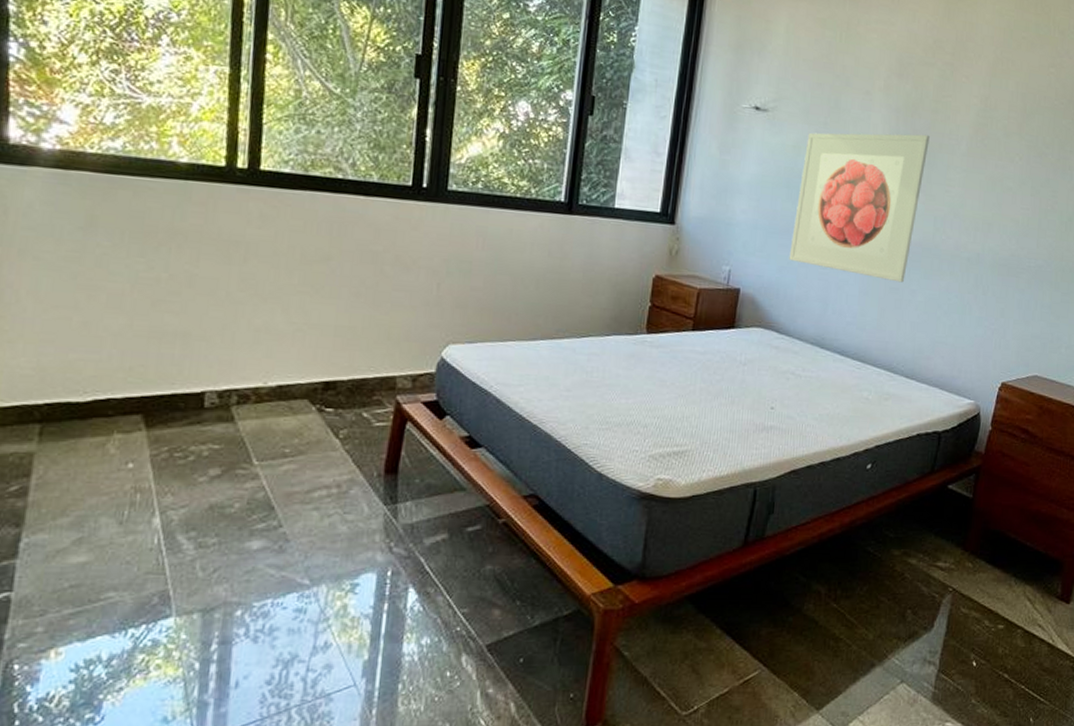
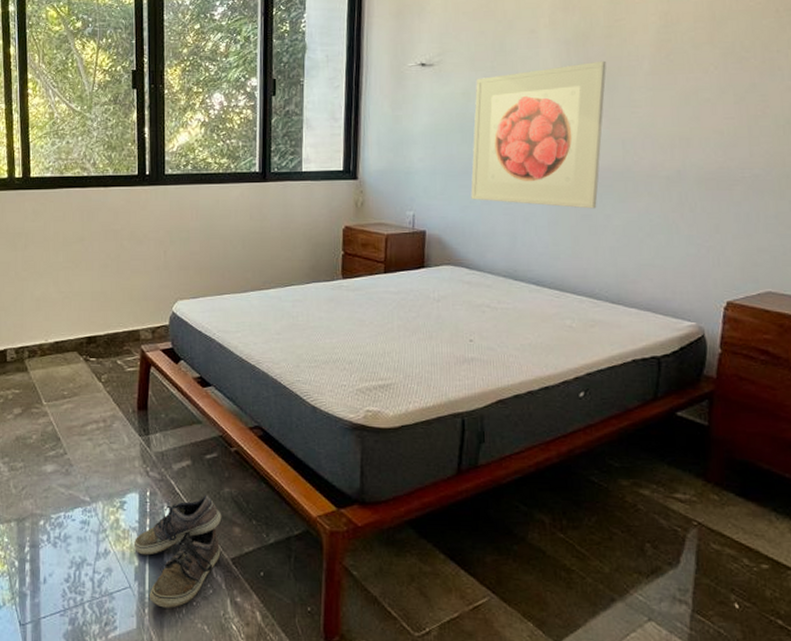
shoe: none [365,572,480,707] -> present [134,494,222,608]

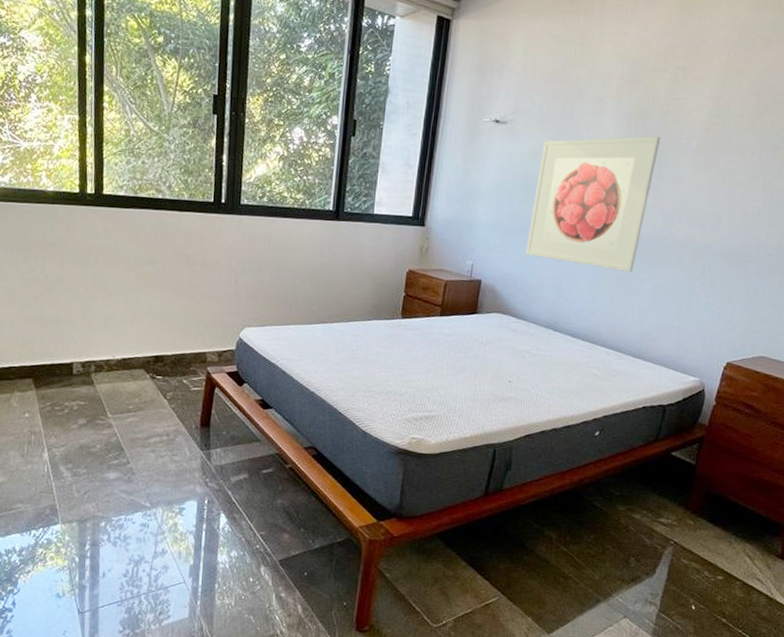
shoe: present [134,494,222,608] -> none [190,504,273,601]

